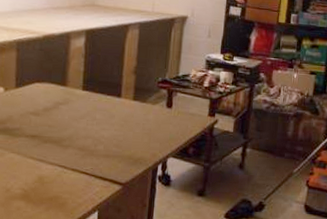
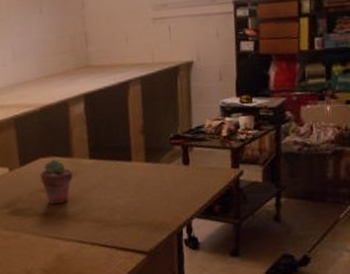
potted succulent: none [33,85,66,128] -> present [40,159,73,204]

